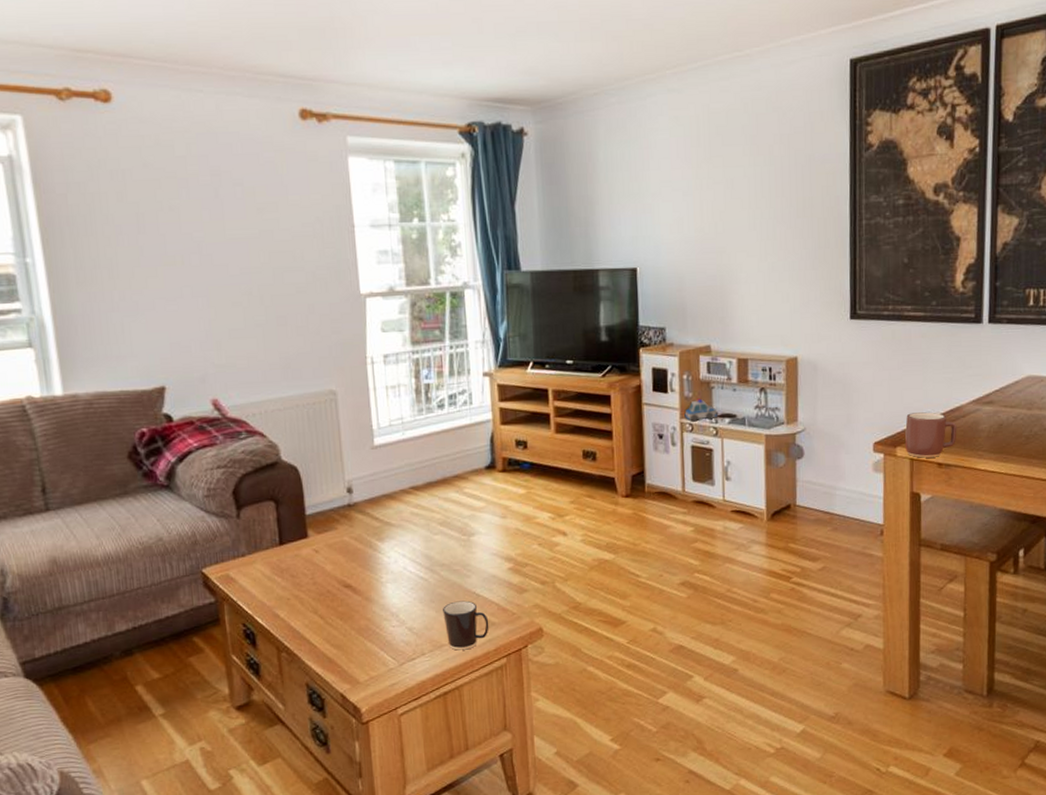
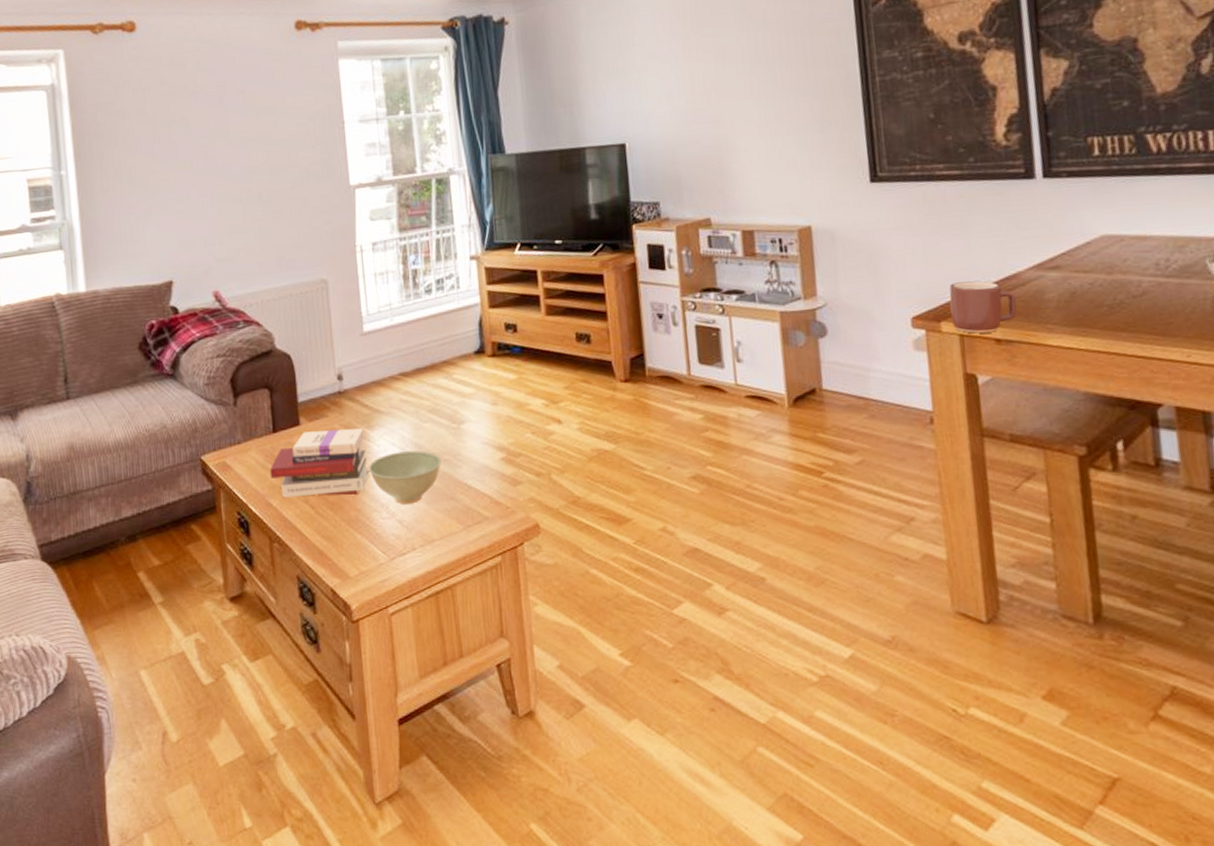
books: none [277,541,380,609] -> present [270,428,370,498]
bowl: none [378,562,451,613] -> present [368,450,441,504]
mug: present [443,600,489,651] -> none [433,492,482,546]
toy car: present [684,398,718,422] -> none [685,274,723,300]

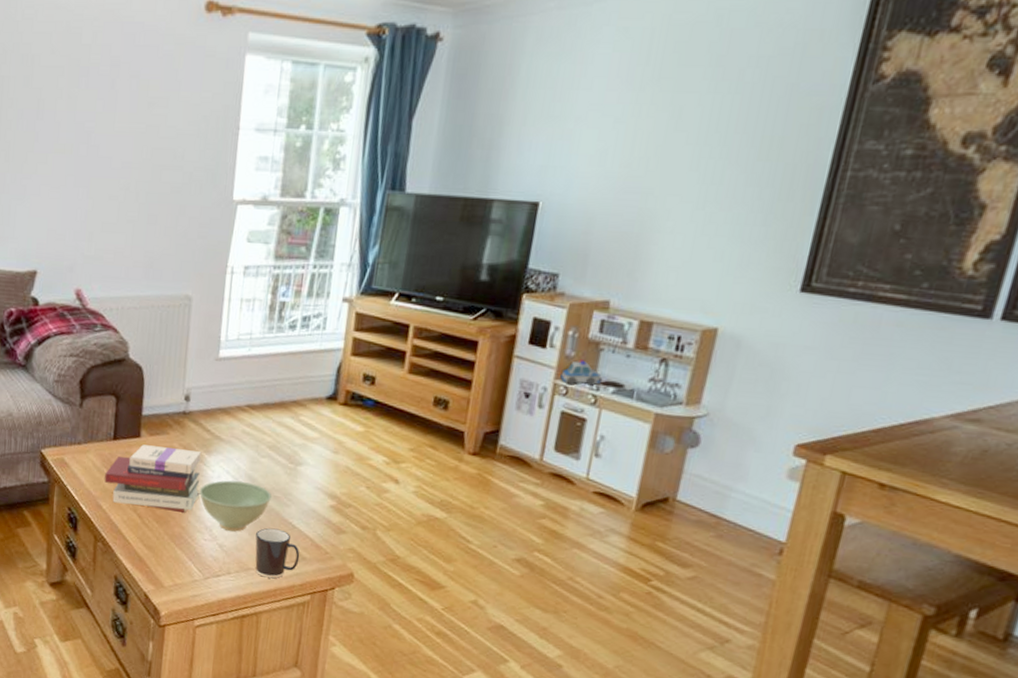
mug: none [433,492,482,546] -> present [255,528,300,579]
toy car: none [685,274,723,300] -> present [560,359,602,386]
mug: present [949,281,1017,334] -> none [837,416,920,476]

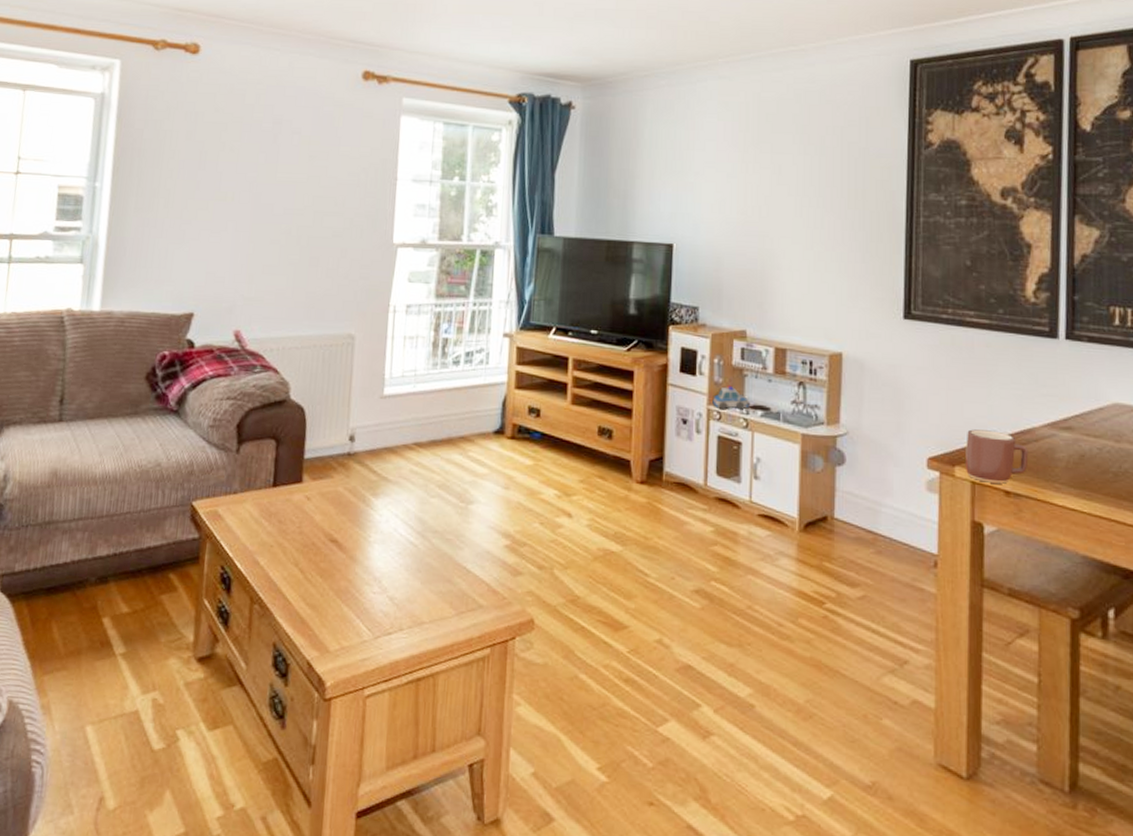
books: present [104,444,202,513] -> none [262,490,368,564]
bowl: present [199,480,272,532] -> none [366,524,443,582]
mug: present [255,528,300,579] -> none [428,574,477,632]
mug: none [837,416,920,476] -> present [964,429,1029,484]

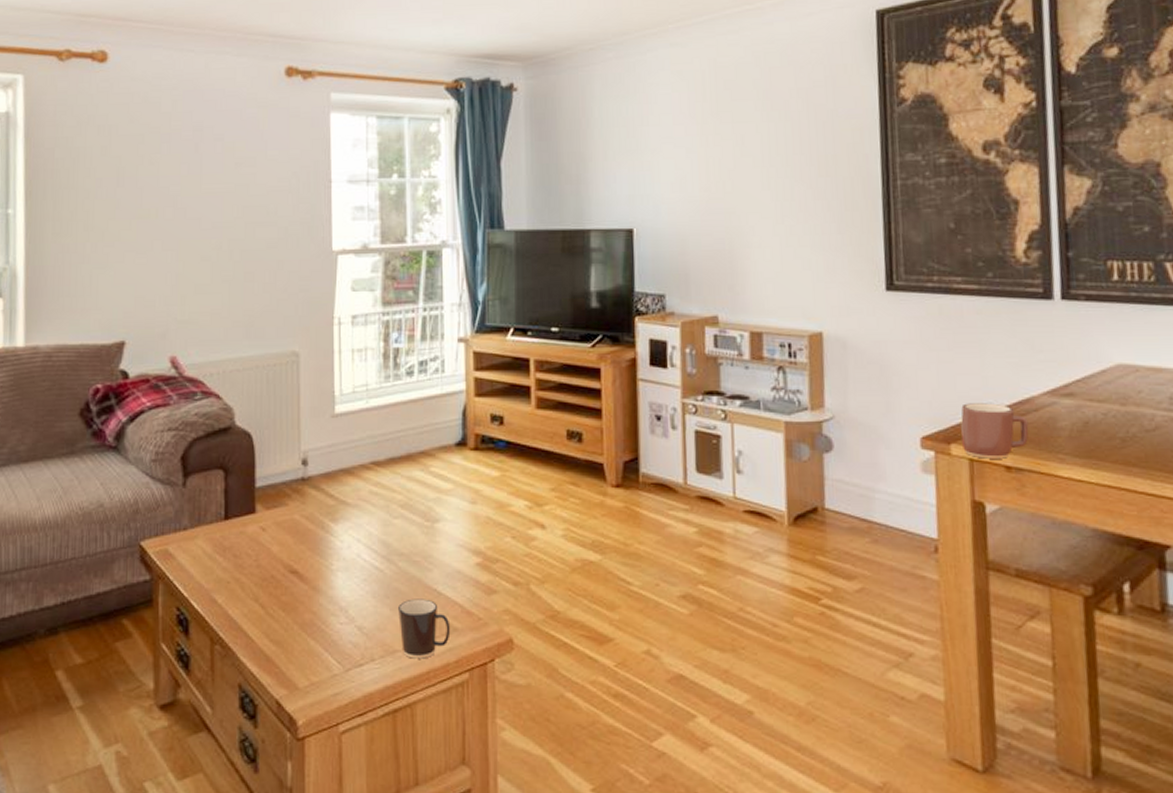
mug: none [428,574,477,632] -> present [398,598,451,659]
toy car: present [712,385,749,410] -> none [687,376,727,403]

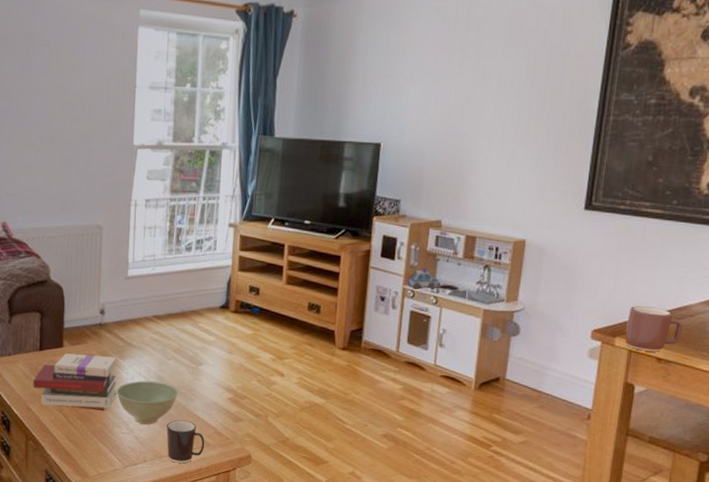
books: none [218,521,330,595] -> present [33,353,117,411]
bowl: none [328,550,410,609] -> present [116,381,178,425]
toy car: none [687,376,727,403] -> present [408,268,440,289]

